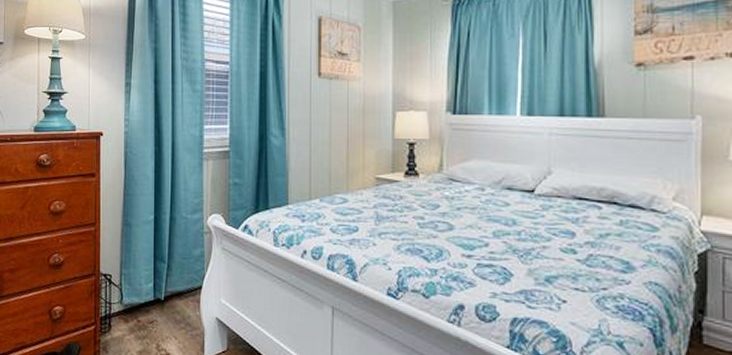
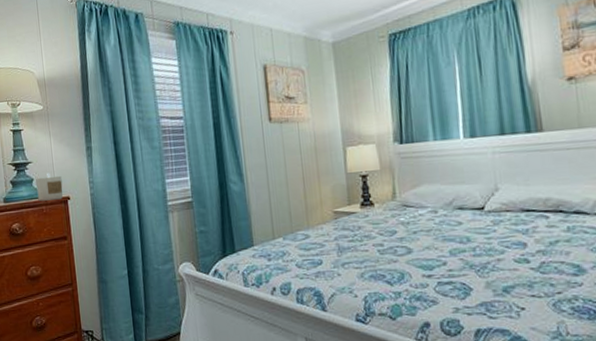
candle: none [70,105,97,135] -> present [36,173,63,202]

